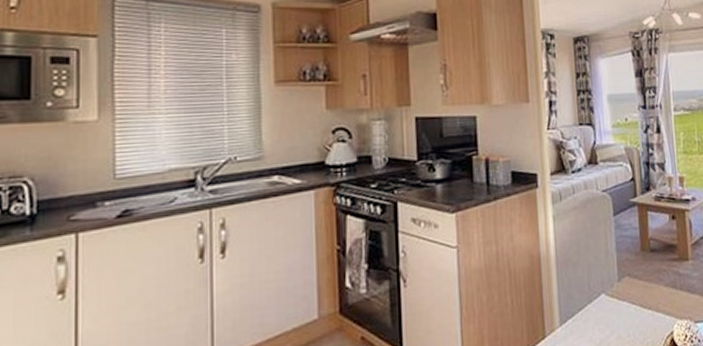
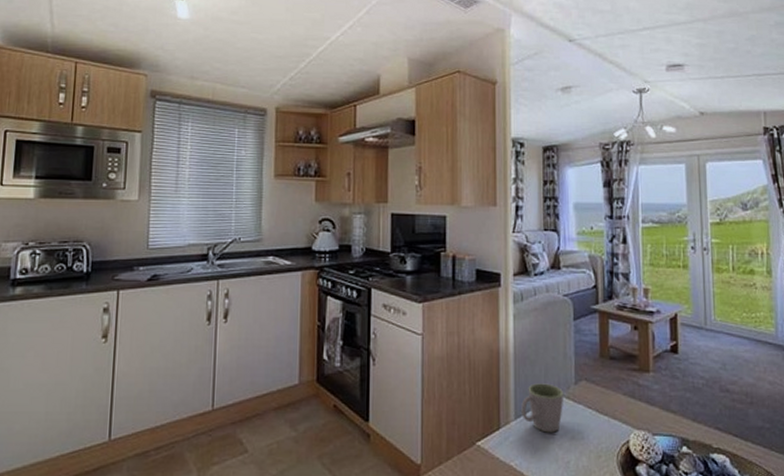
mug: none [566,284,609,335] -> present [521,383,564,433]

